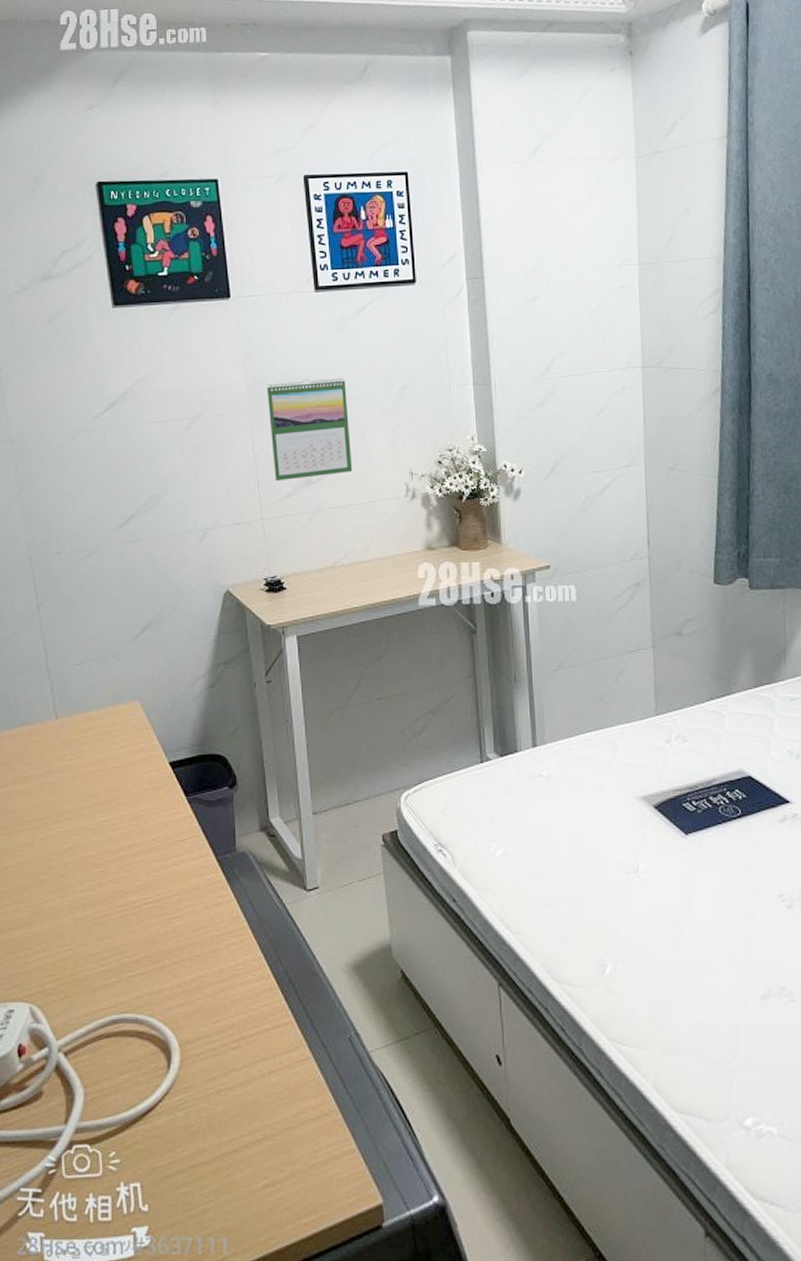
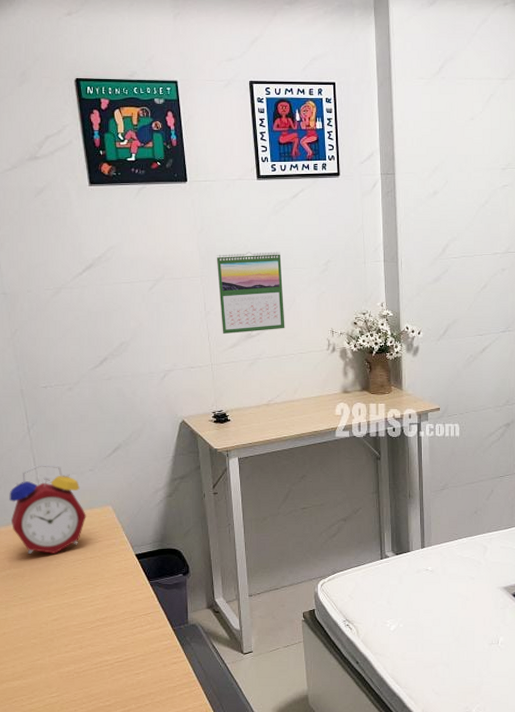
alarm clock: none [13,649,108,765] -> present [9,464,86,555]

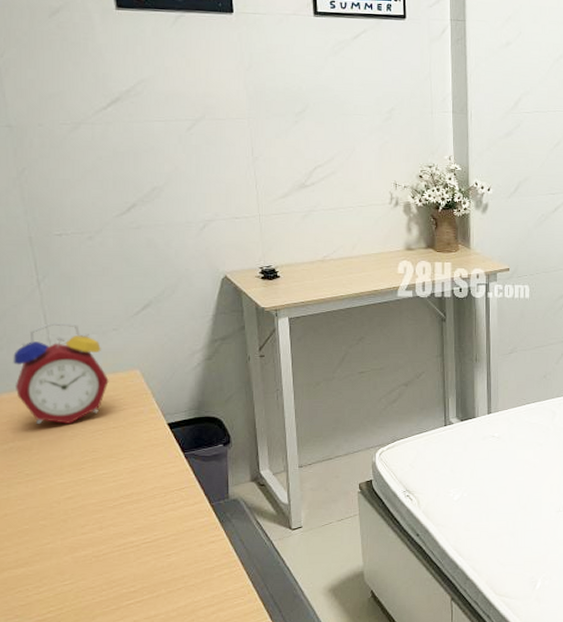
calendar: present [216,252,285,335] -> none [266,94,343,183]

